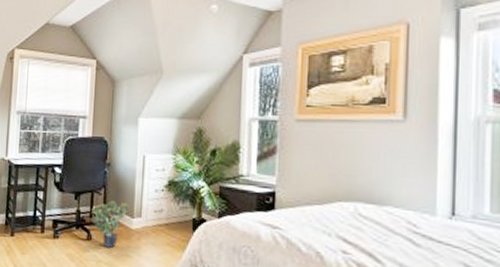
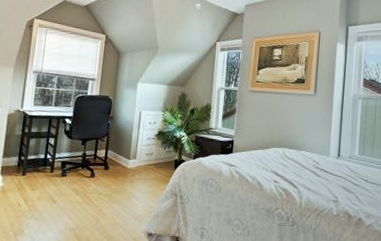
potted plant: present [90,200,130,248] -> none [94,146,128,183]

